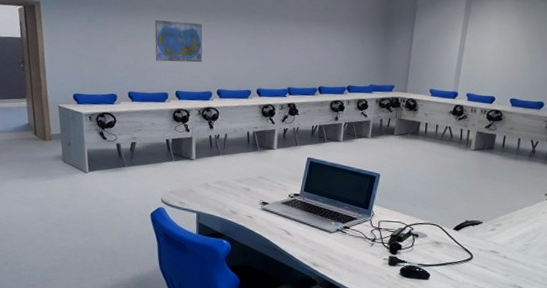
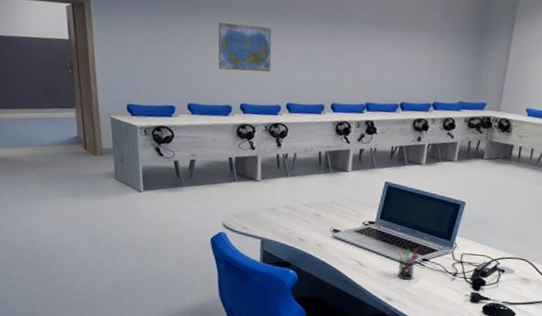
pen holder: none [321,217,340,247] -> present [397,248,419,281]

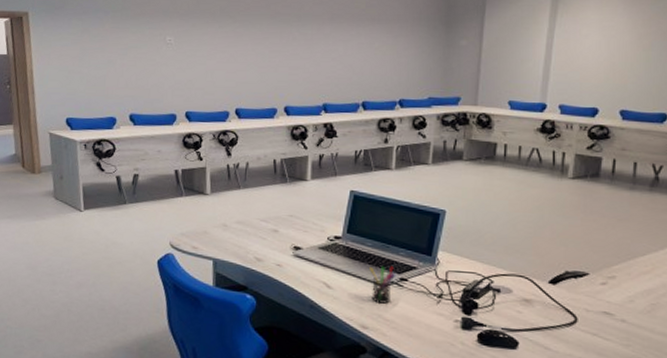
world map: present [218,23,272,72] -> none [159,28,217,77]

